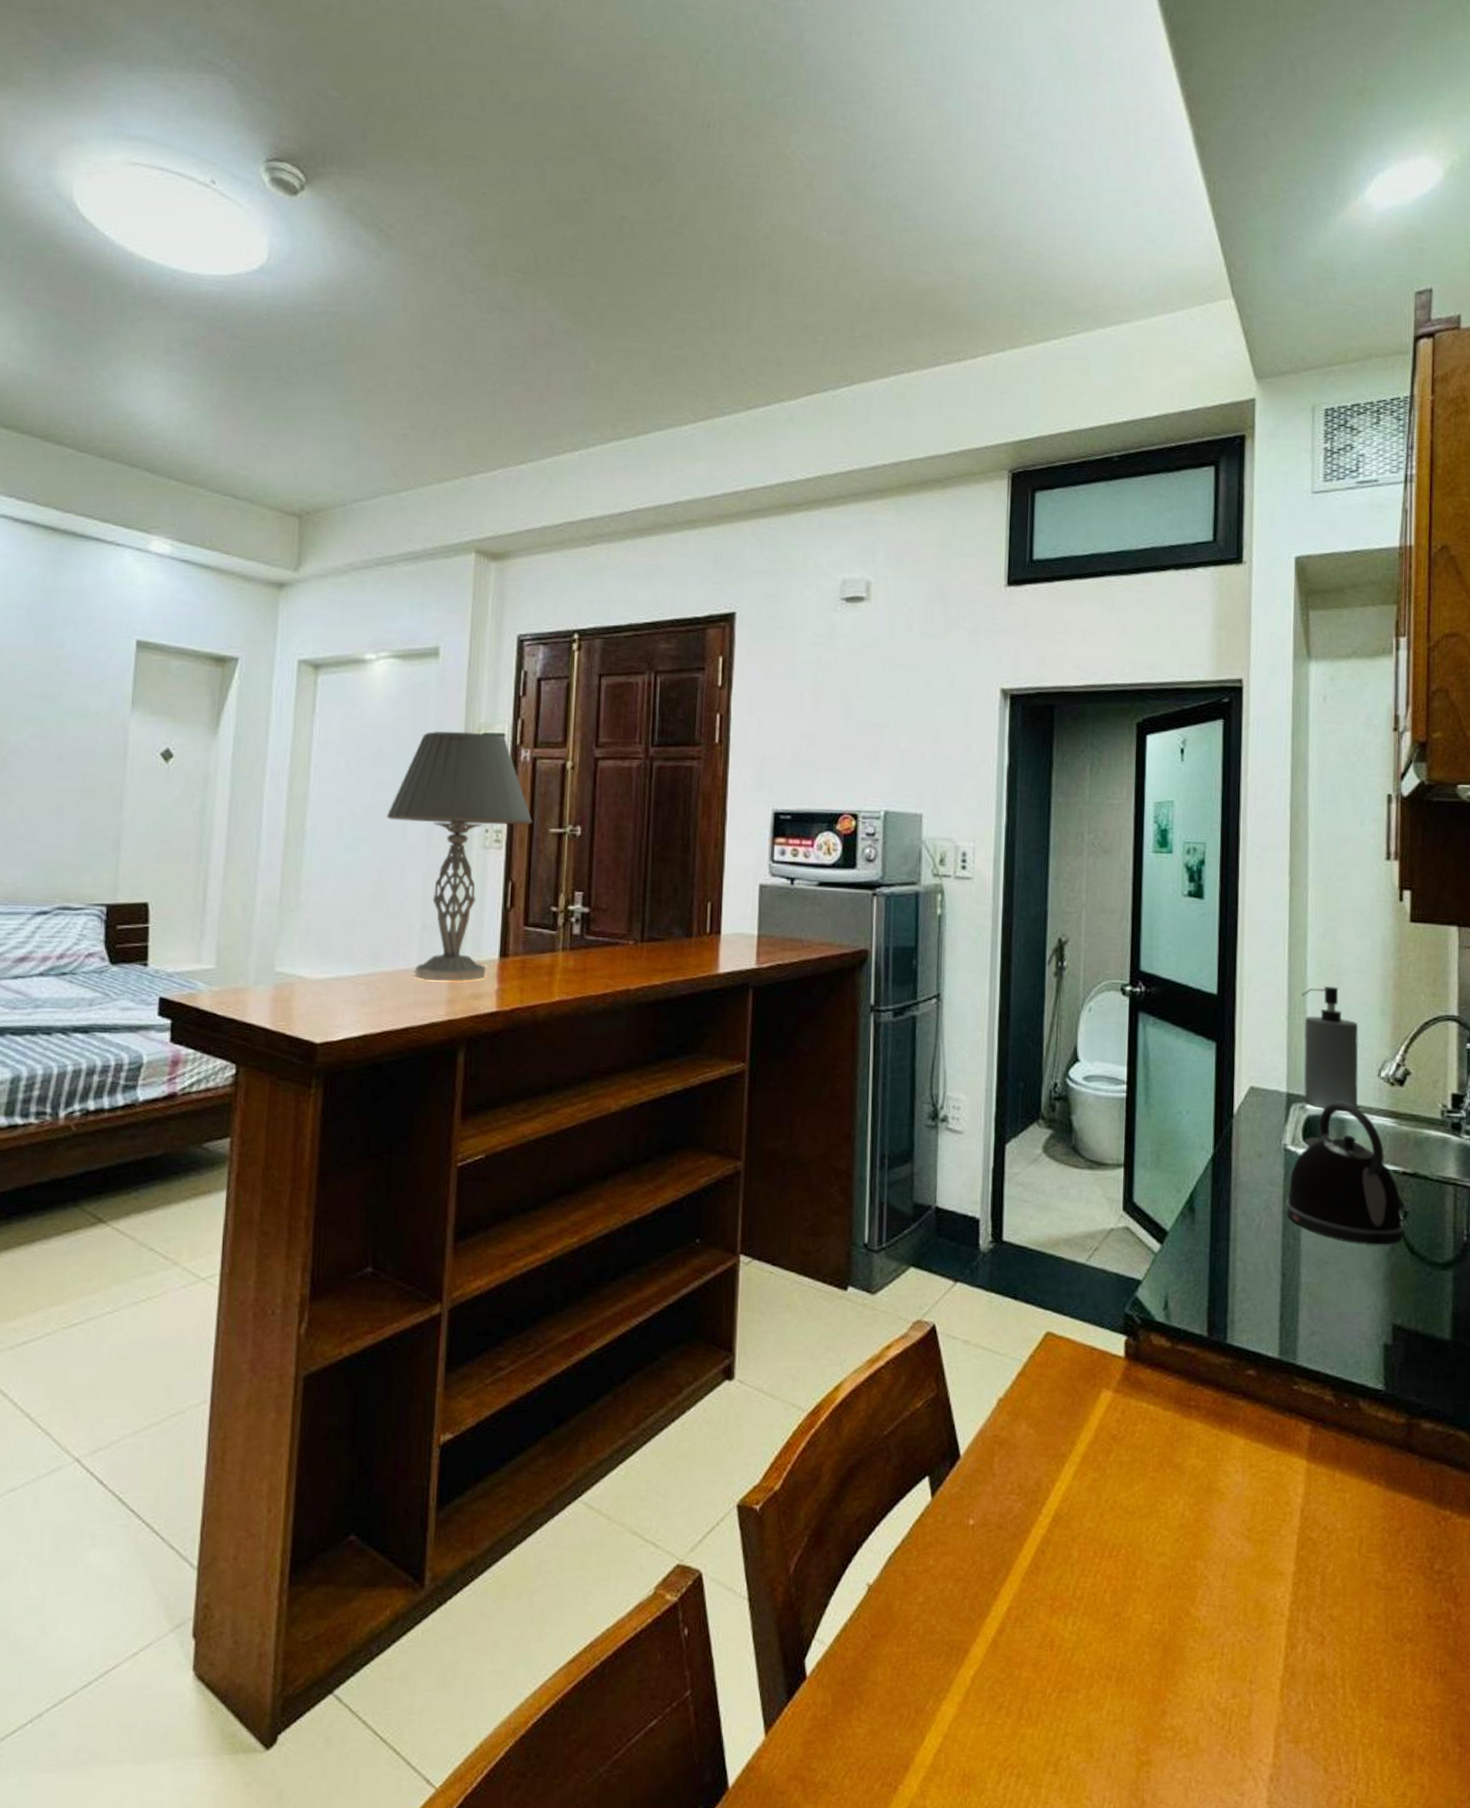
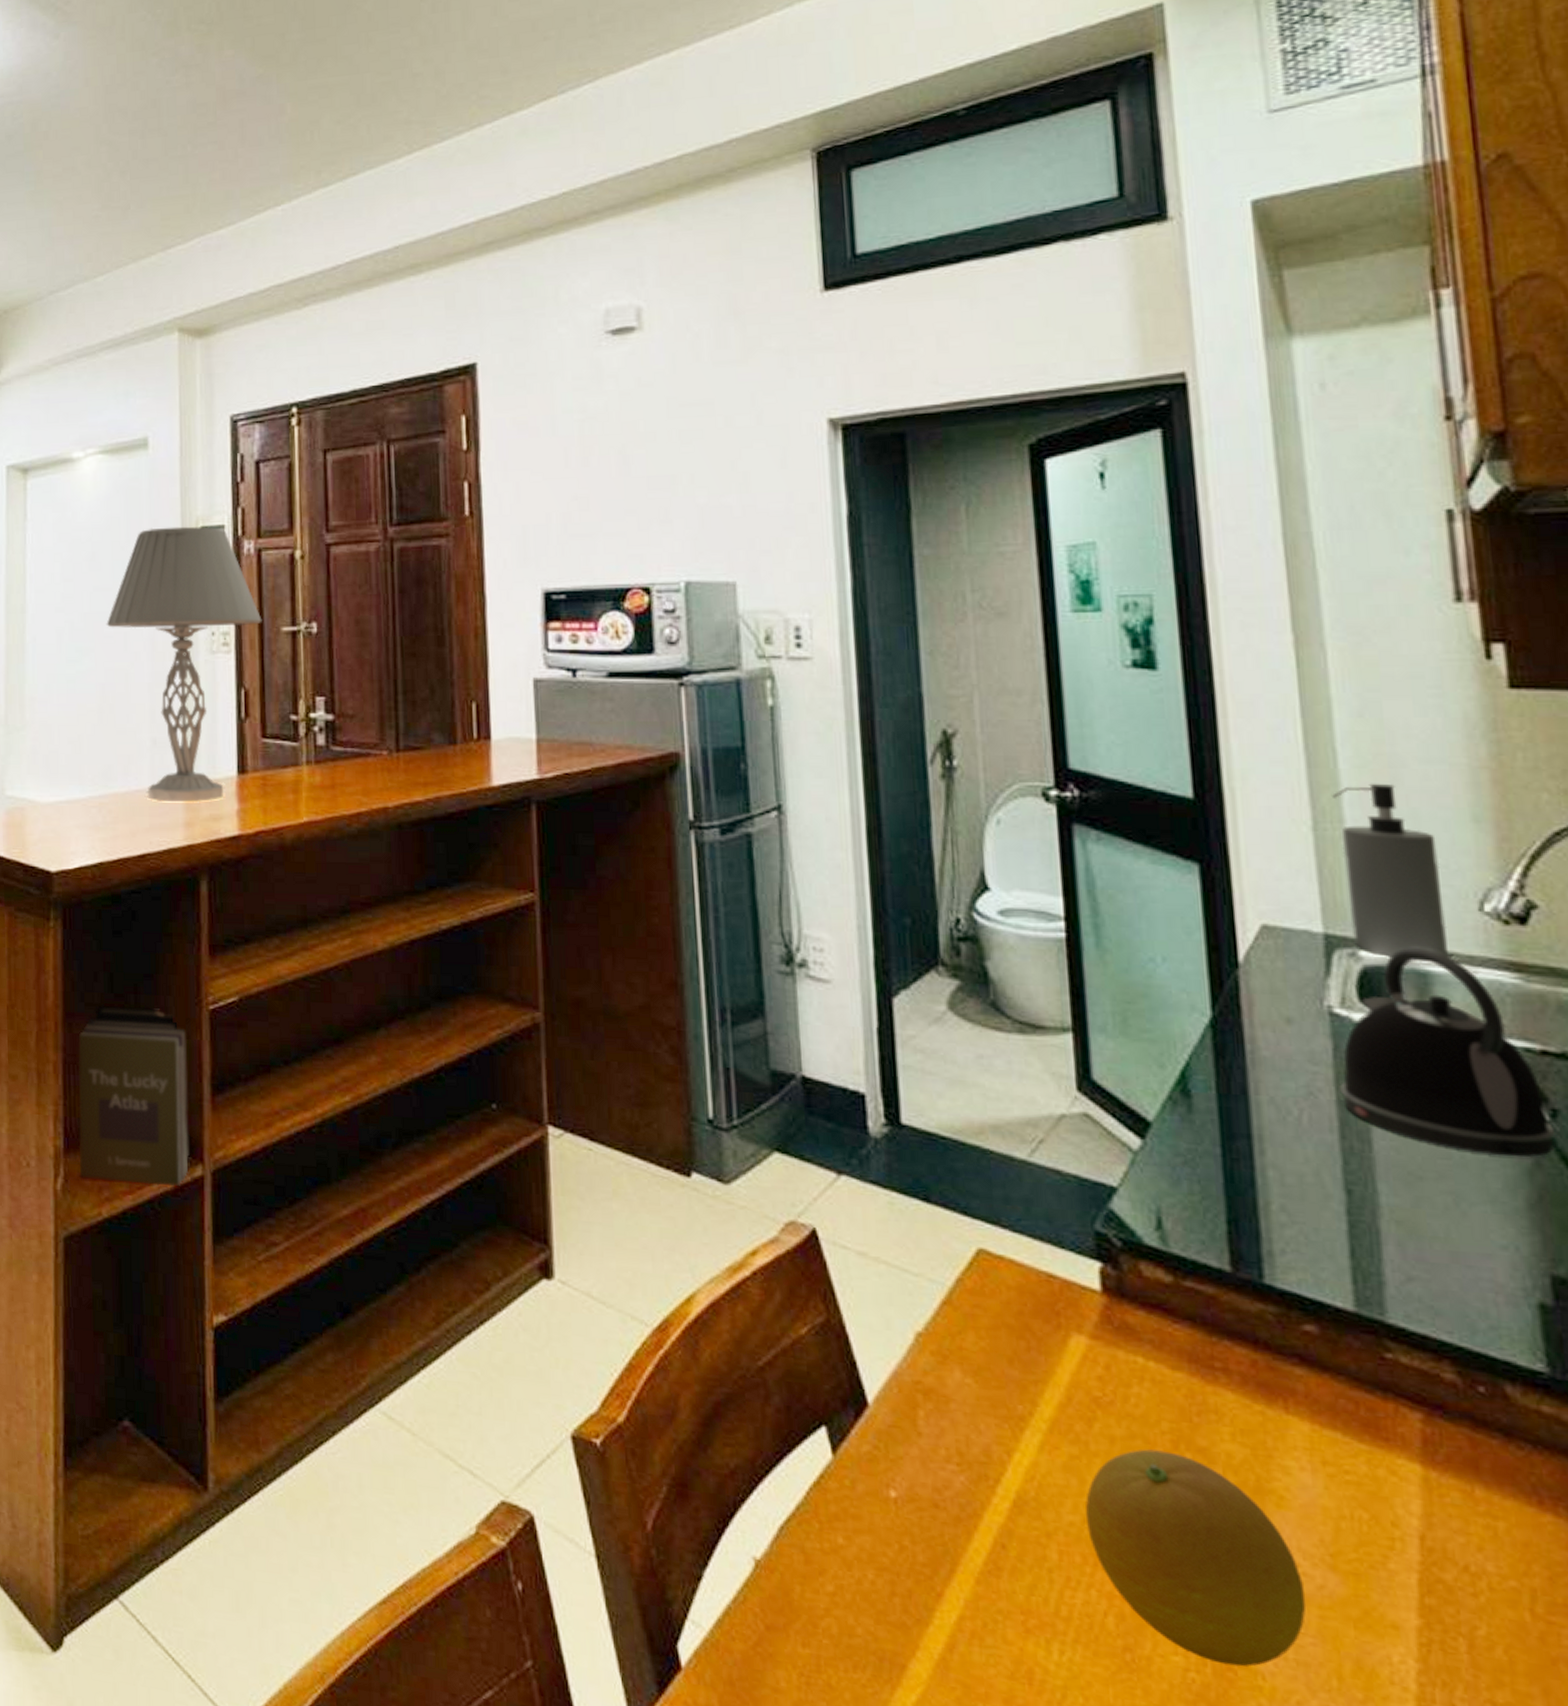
books: none [324,1165,437,1324] -> present [77,1006,197,1186]
fruit: none [1098,1469,1230,1616] -> present [1085,1449,1307,1667]

